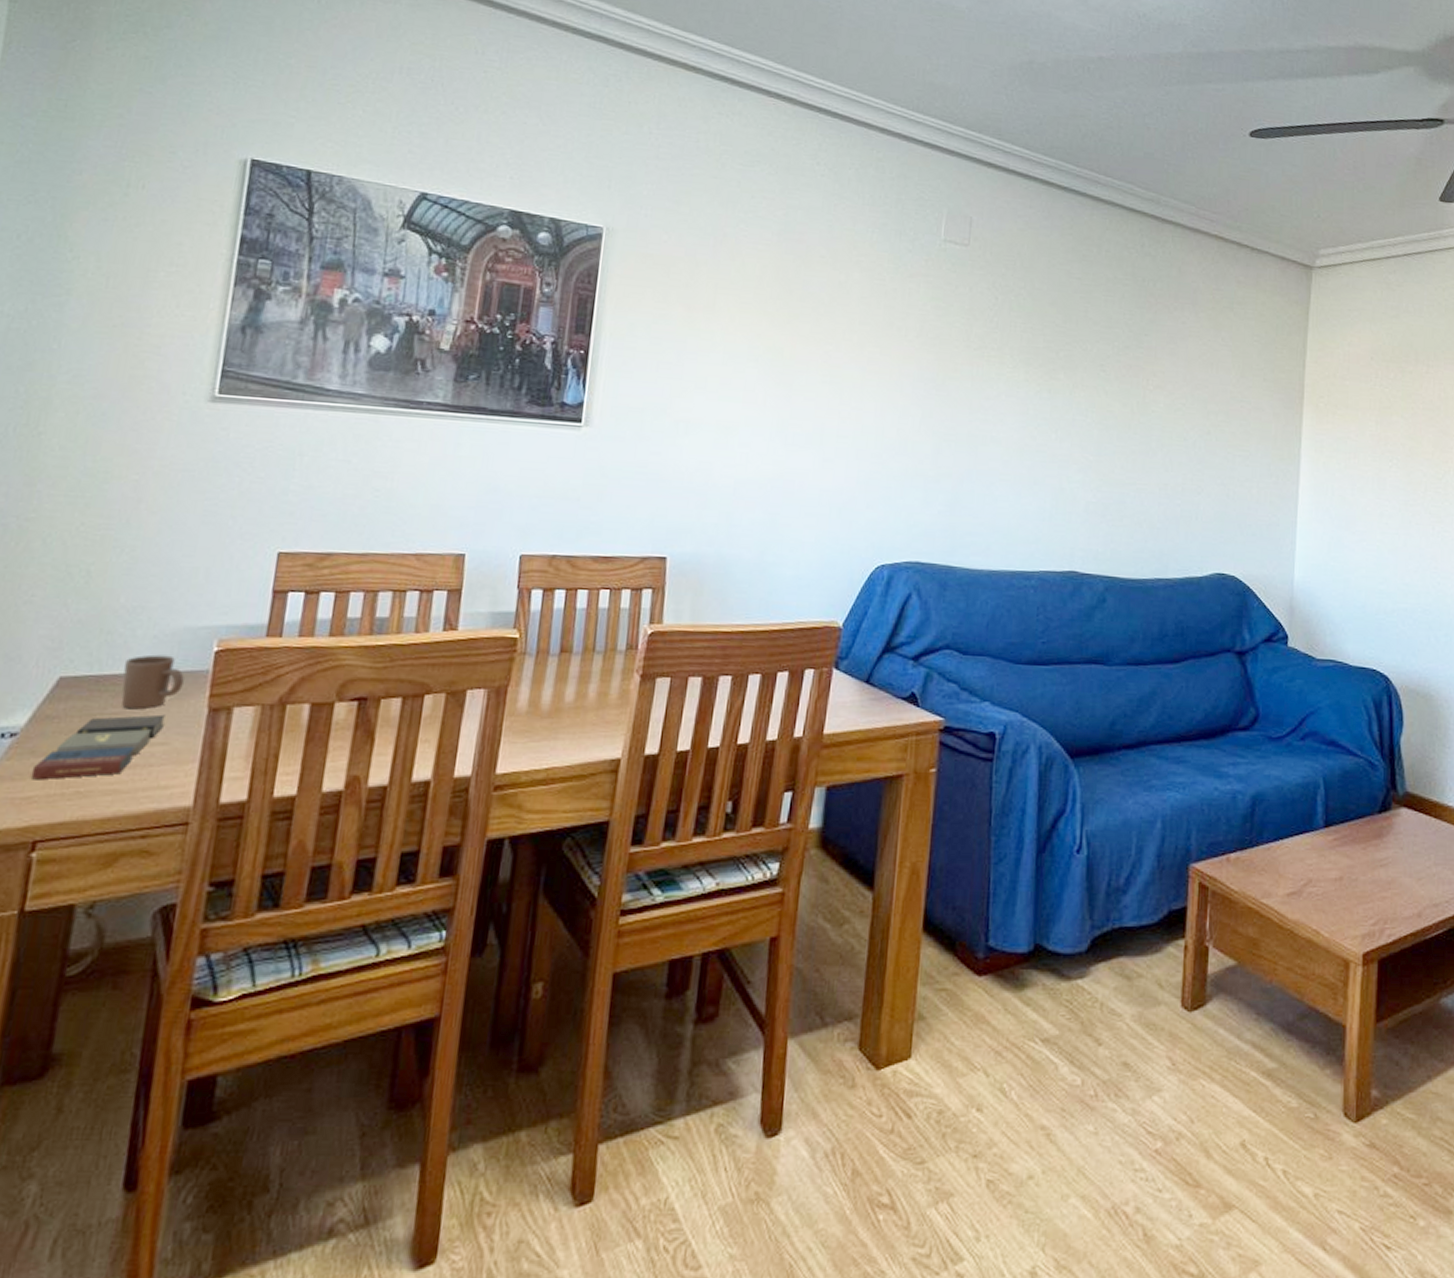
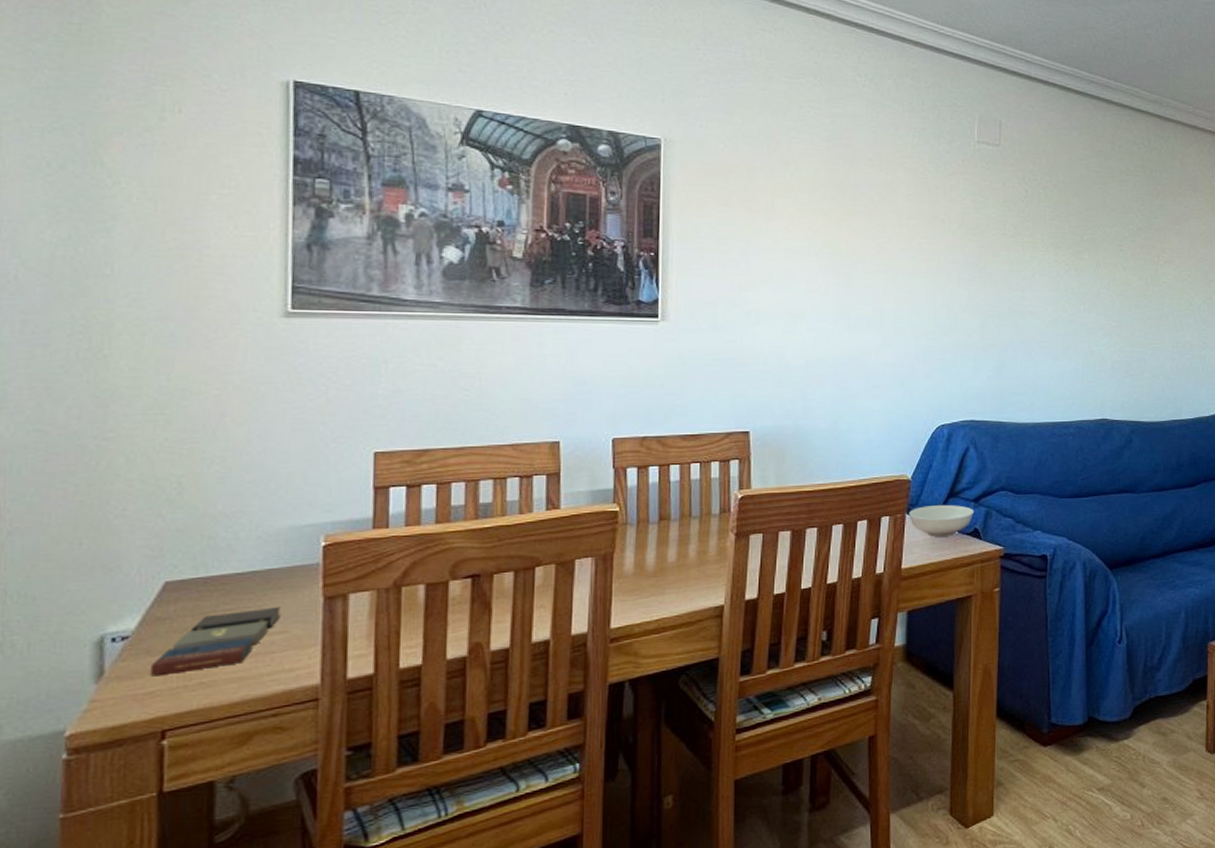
mug: present [121,654,184,710] -> none [231,553,295,605]
bowl: none [836,660,913,699] -> present [909,504,975,537]

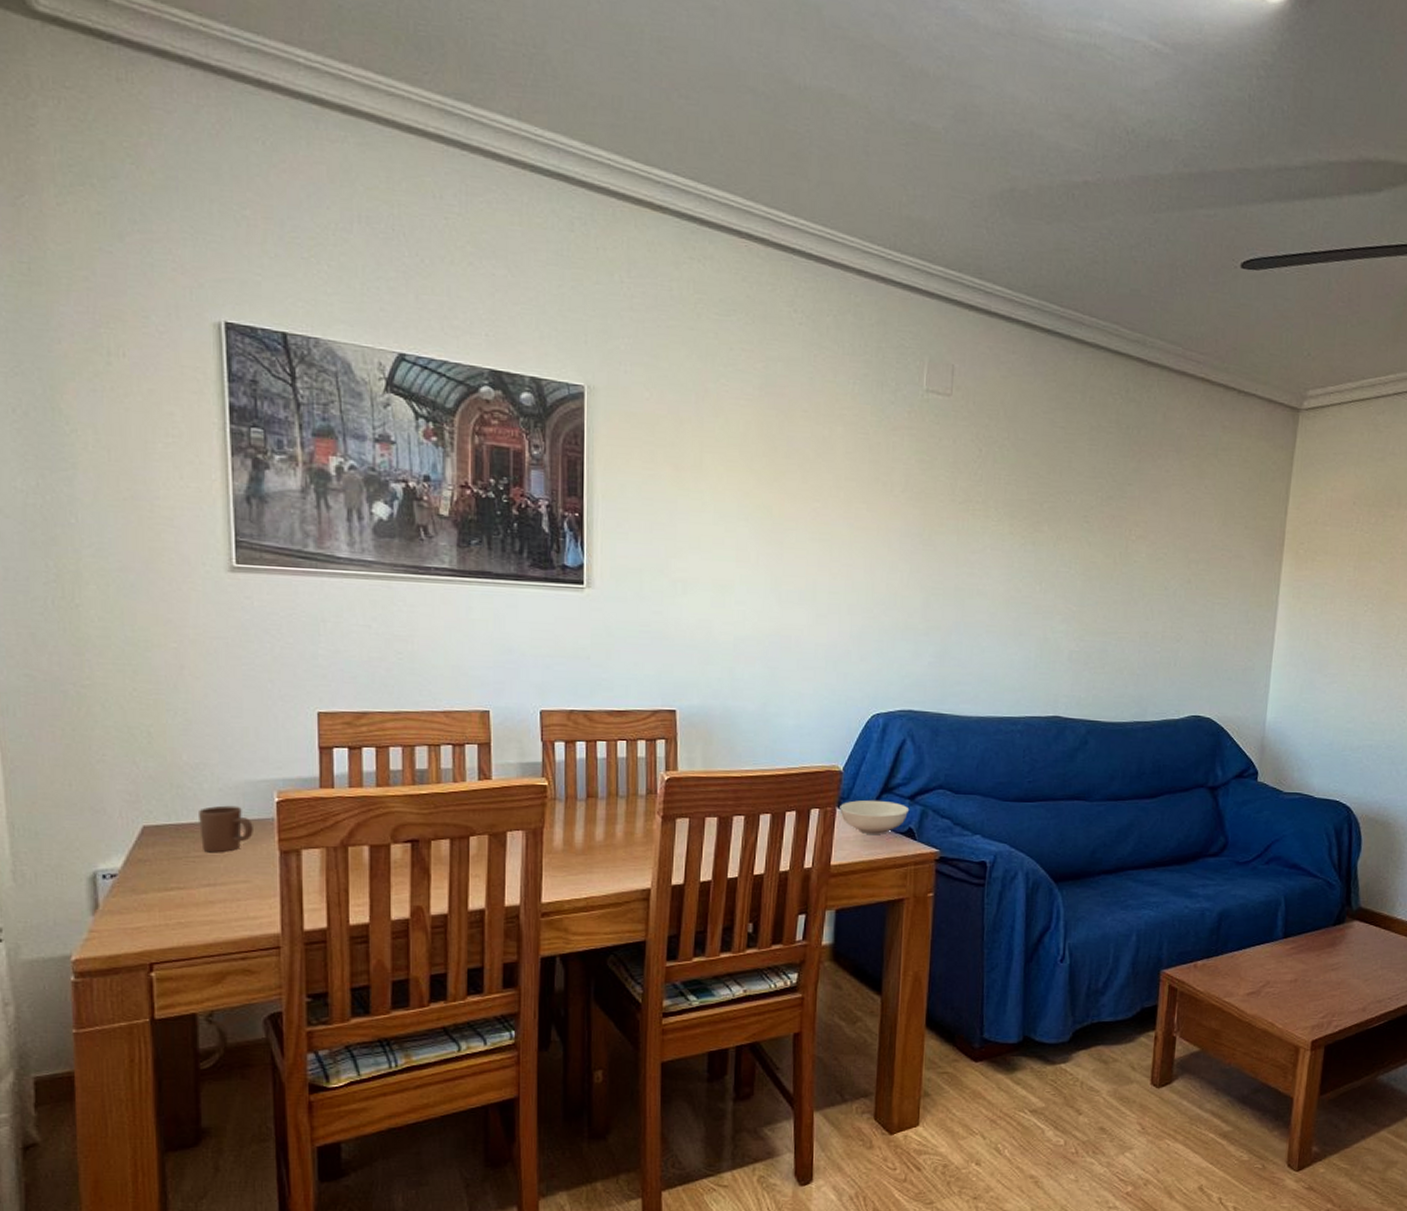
book set: present [149,606,281,677] -> none [136,857,243,913]
mug: none [231,553,295,605] -> present [197,805,253,853]

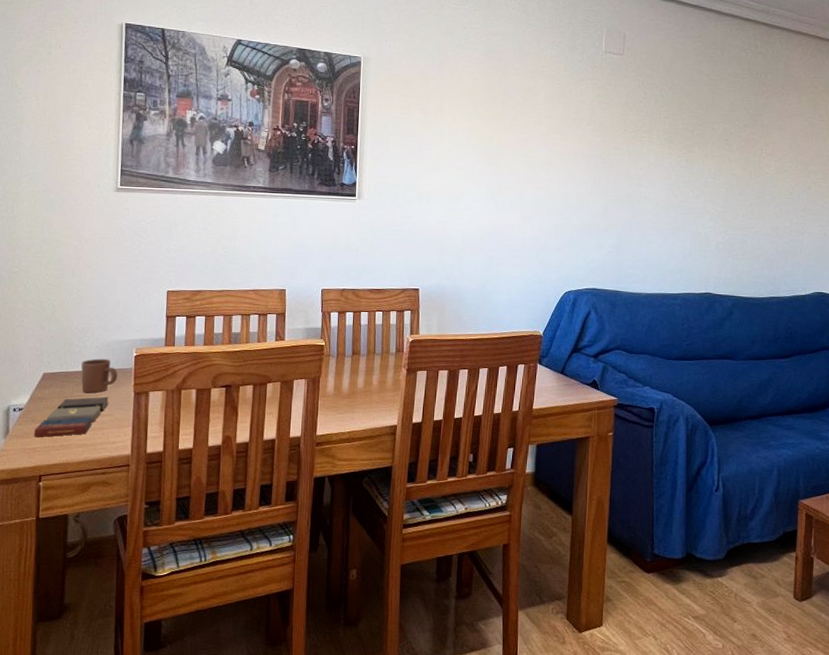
book set: none [136,857,243,913] -> present [34,396,109,438]
bowl: present [840,799,910,834] -> none [540,357,594,385]

